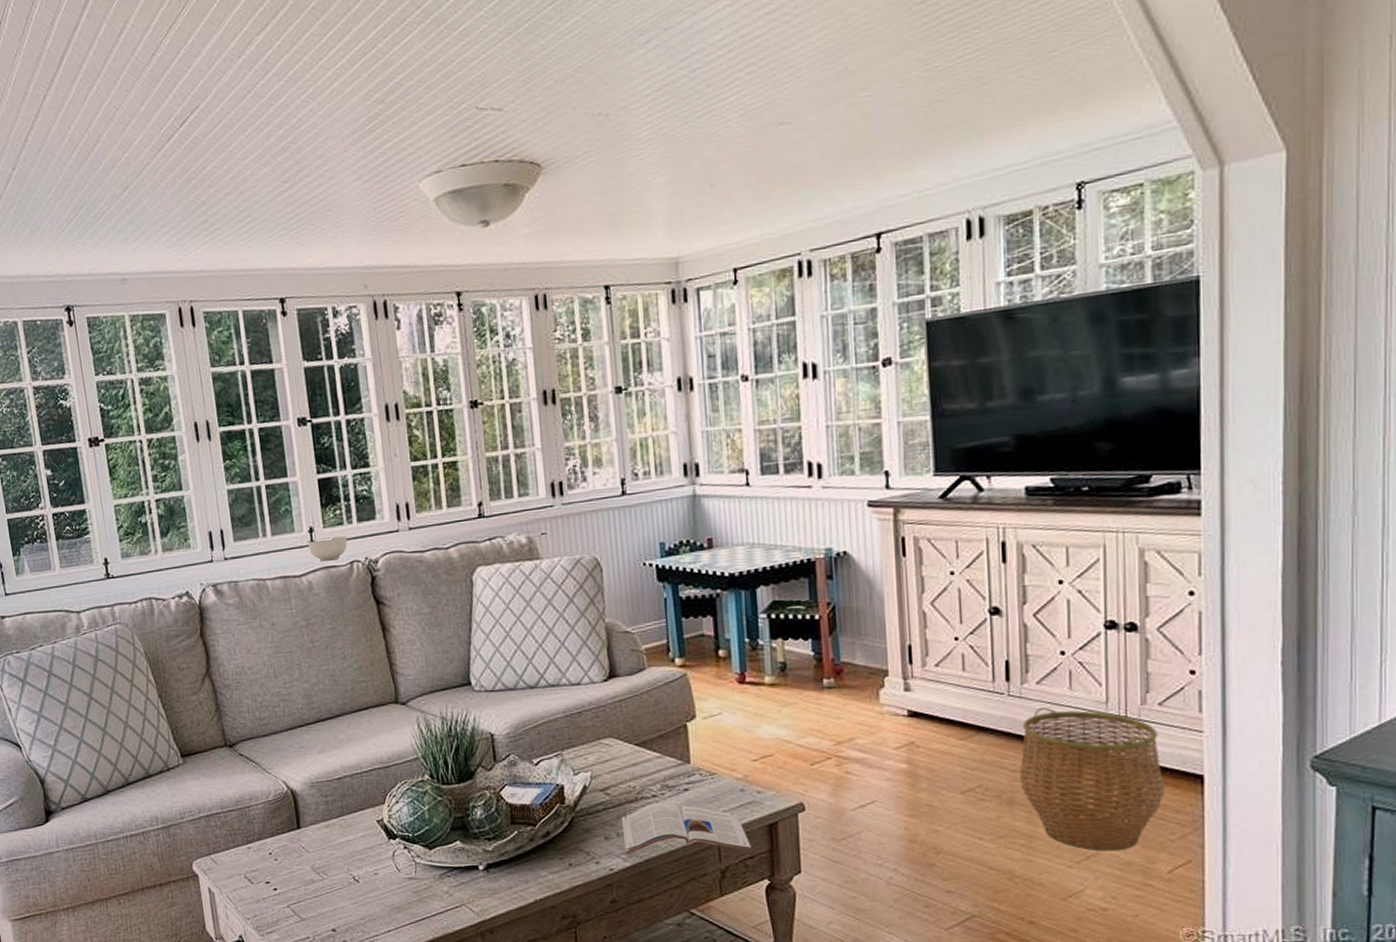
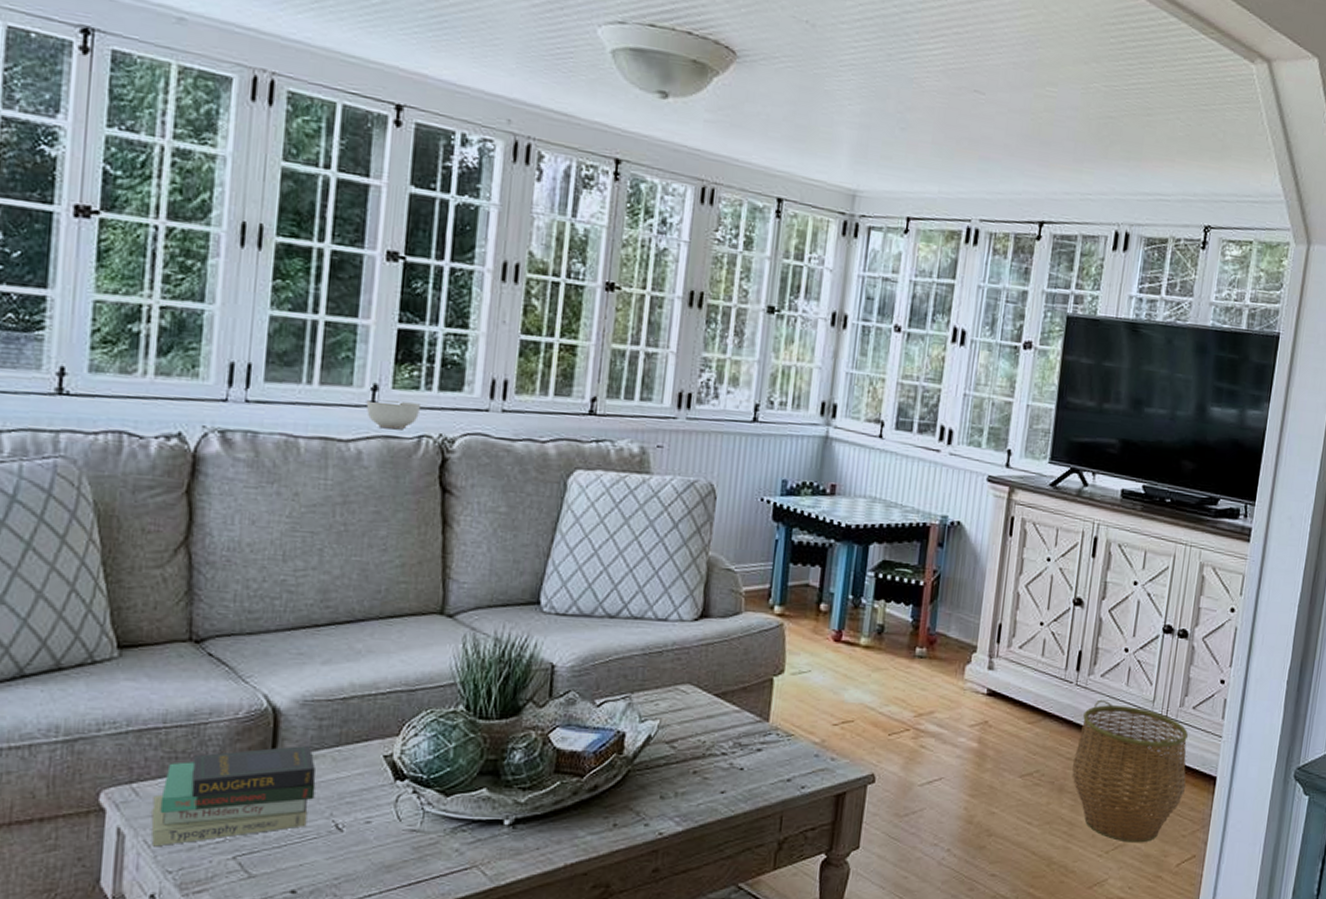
books: none [226,818,334,901] -> present [151,746,316,847]
magazine: present [621,802,751,855] -> none [680,762,815,822]

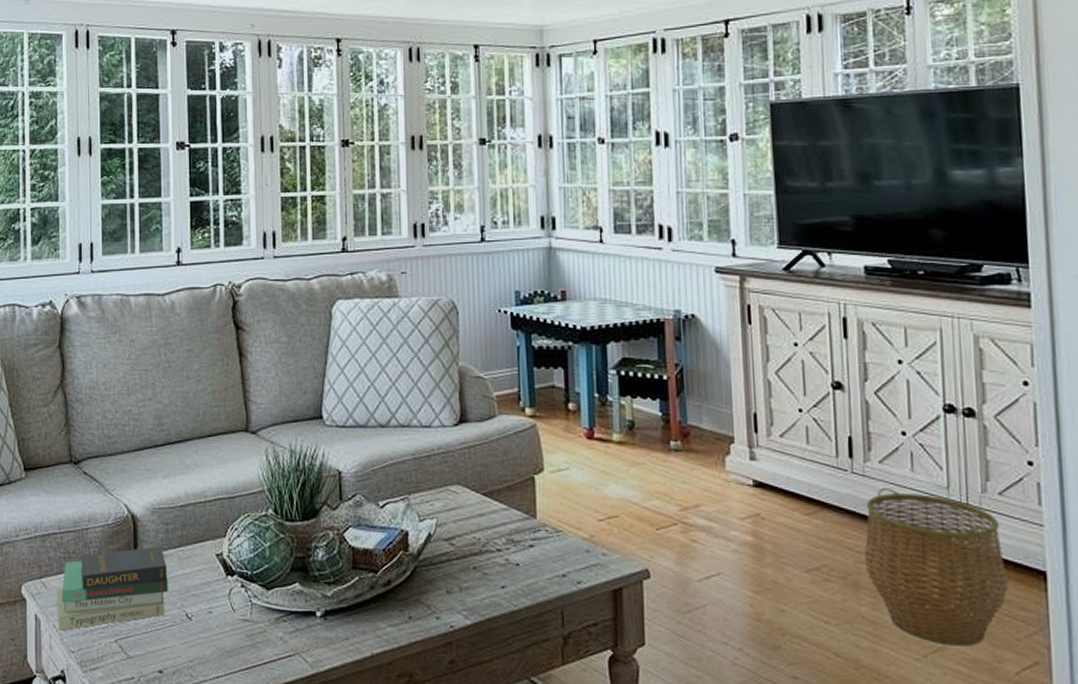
bowl: present [366,399,422,430] -> none [173,259,214,282]

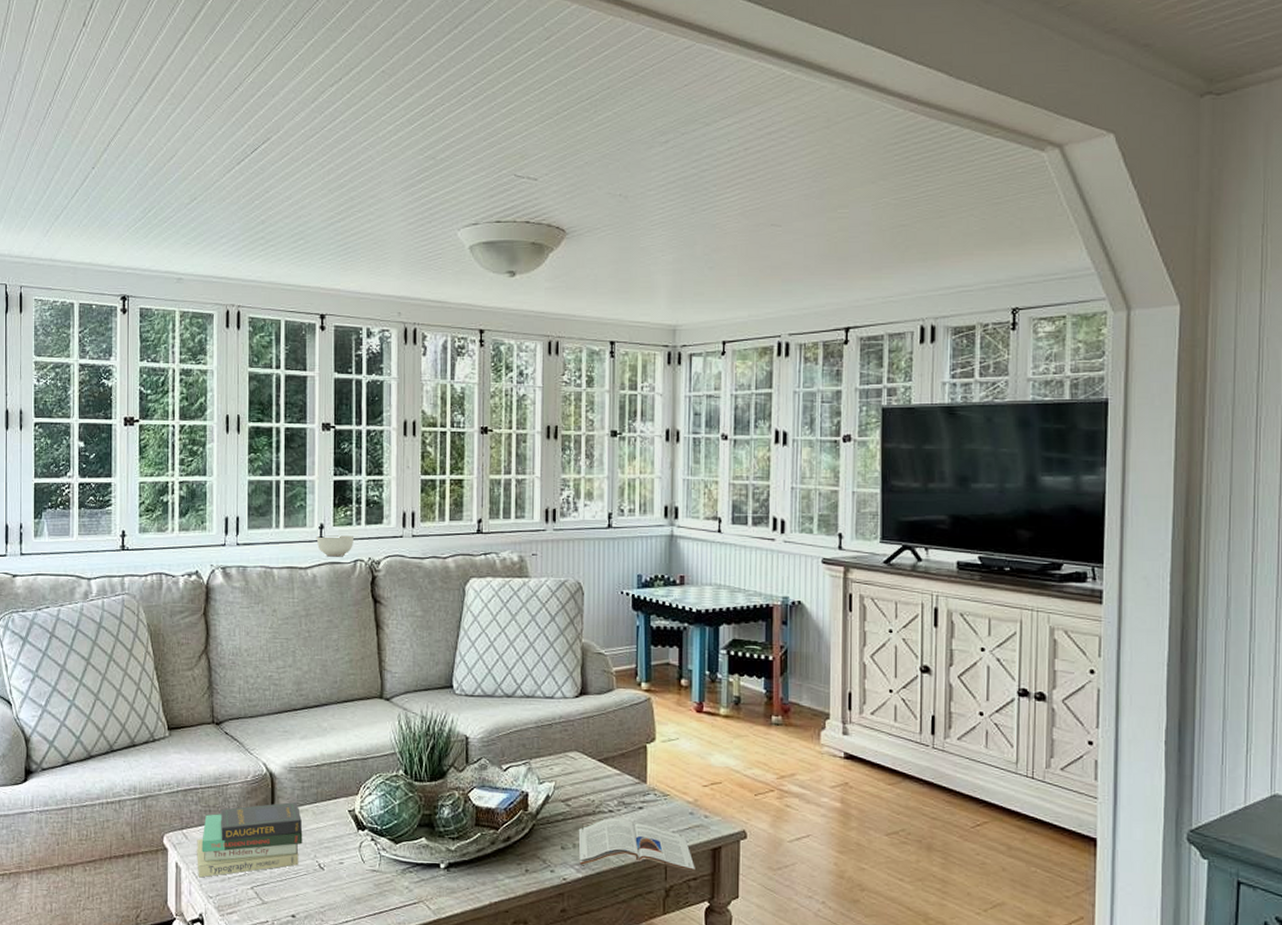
bowl: none [173,259,214,282] -> present [316,535,355,557]
magazine: none [464,558,595,617] -> present [578,818,695,872]
basket: present [863,487,1009,646] -> none [938,761,1064,903]

